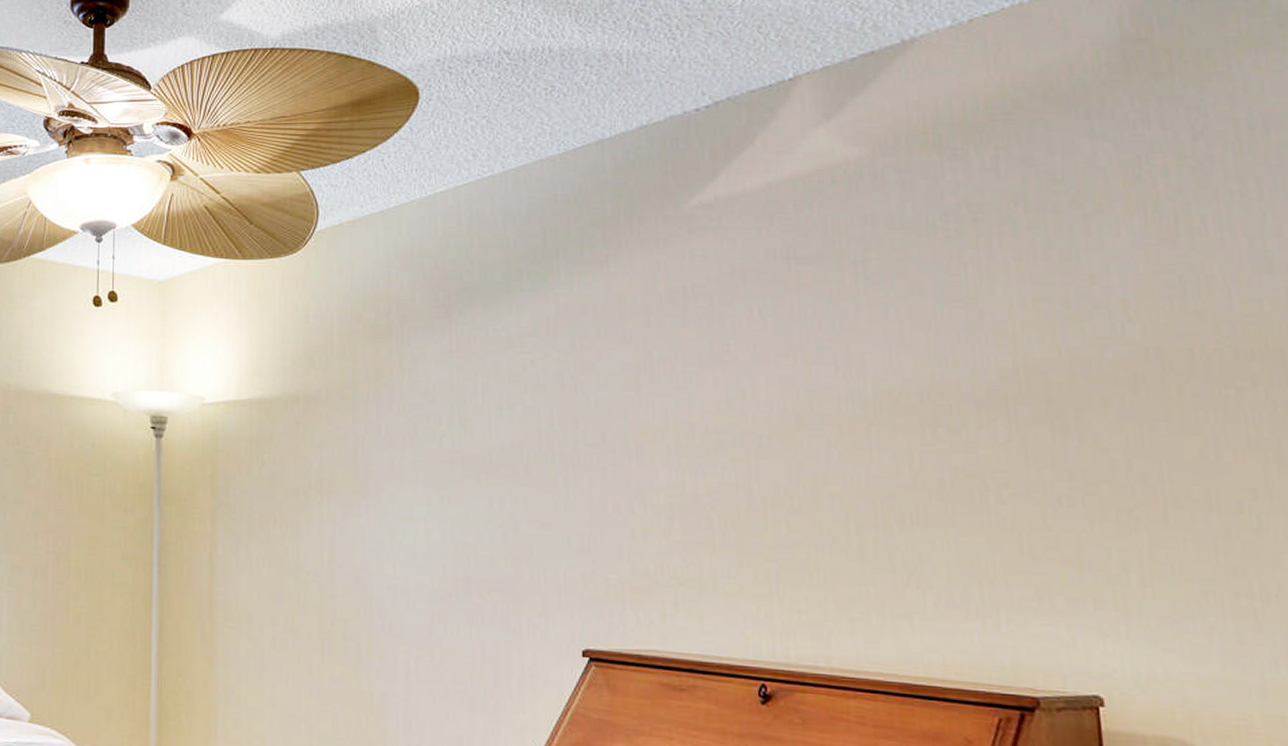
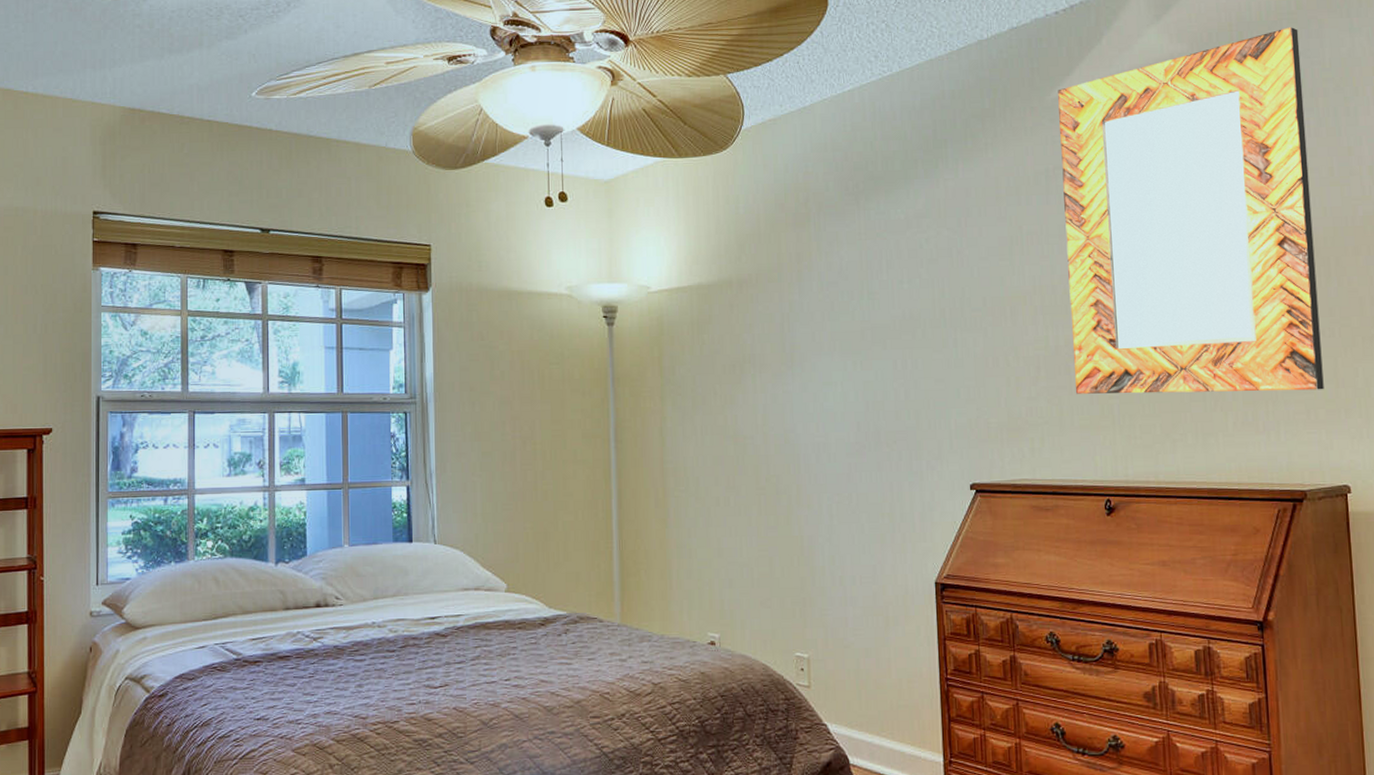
home mirror: none [698,130,1062,572] -> present [1058,27,1324,394]

